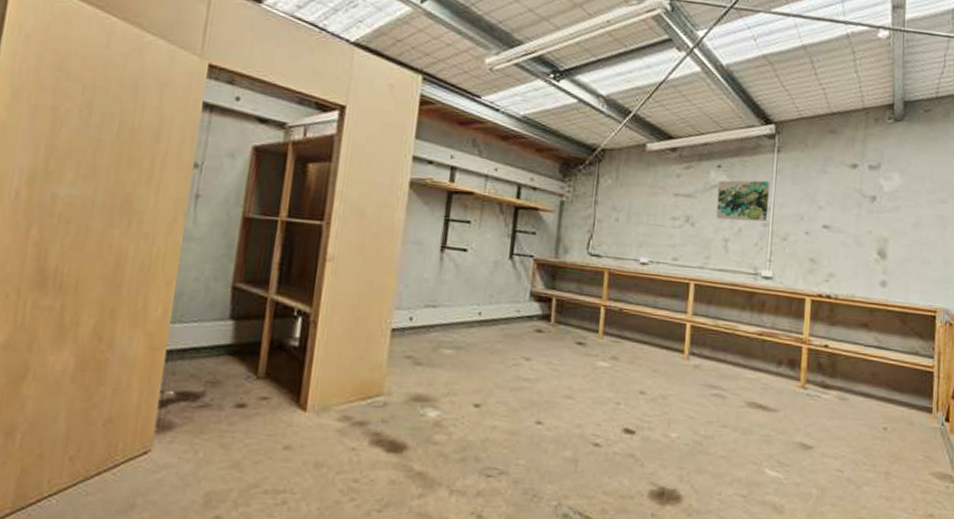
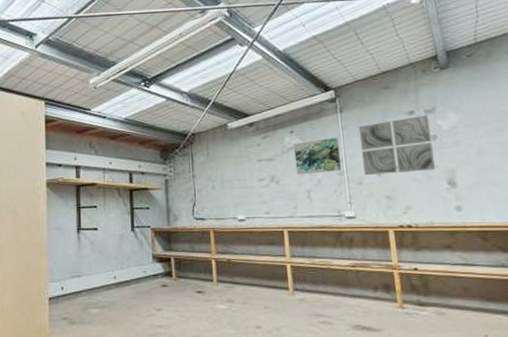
wall art: none [791,171,872,236] -> present [358,115,436,176]

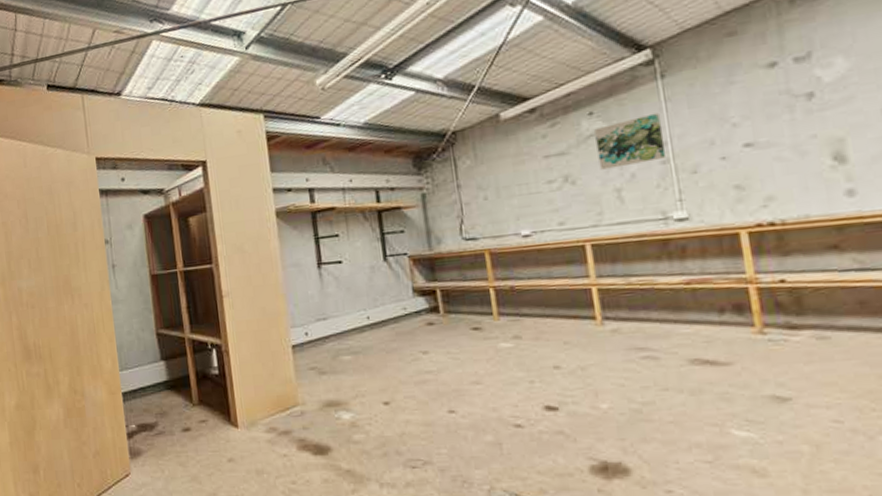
wall art: present [358,115,436,176] -> none [689,64,814,162]

